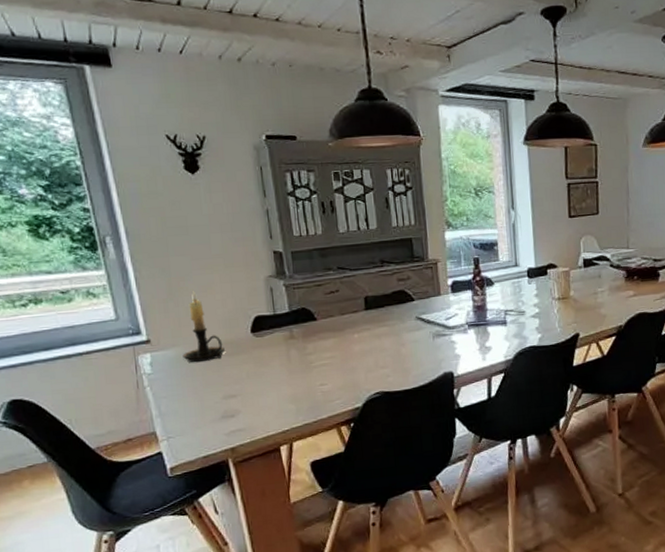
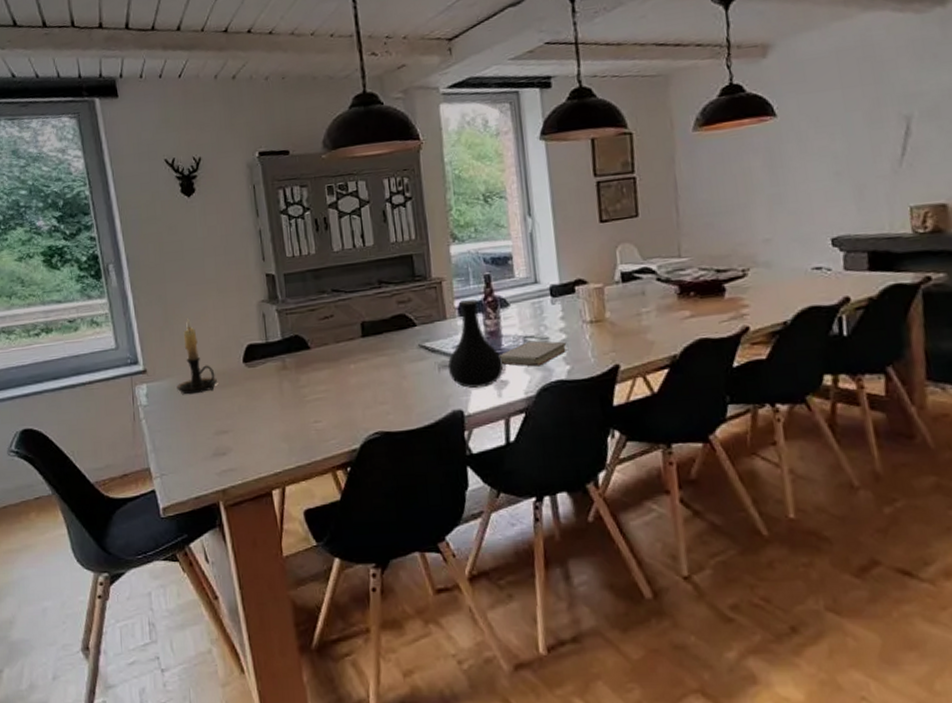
vase: none [440,279,488,354] -> present [447,299,504,389]
book: none [485,314,540,335] -> present [500,340,568,367]

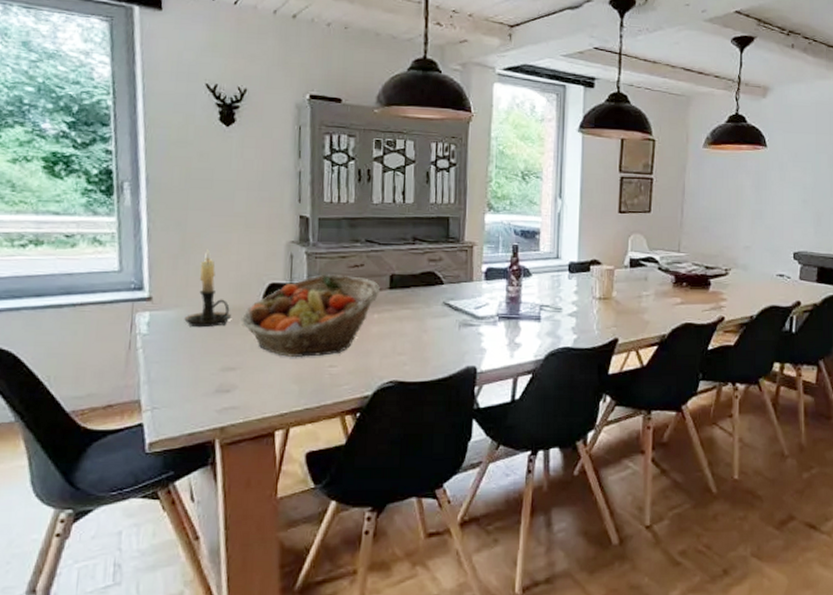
fruit basket: none [226,328,353,417] -> present [241,274,380,358]
vase: present [447,299,504,389] -> none [467,266,519,348]
book: present [500,340,568,367] -> none [517,309,577,333]

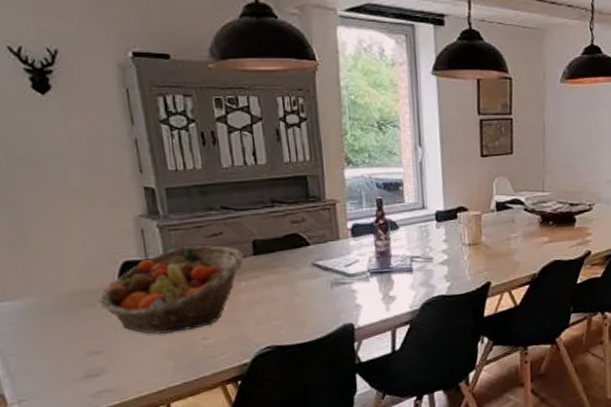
candle holder: present [184,249,231,328] -> none [35,232,87,315]

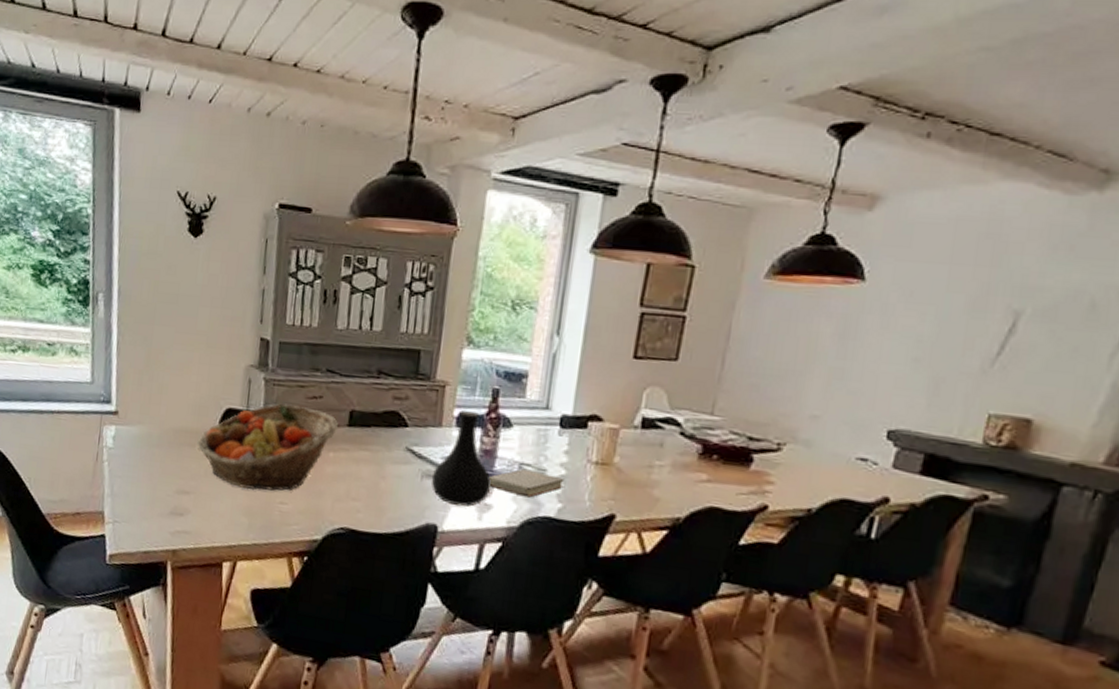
vase: none [339,222,392,304] -> present [431,411,492,507]
book: none [389,260,448,284] -> present [489,468,565,498]

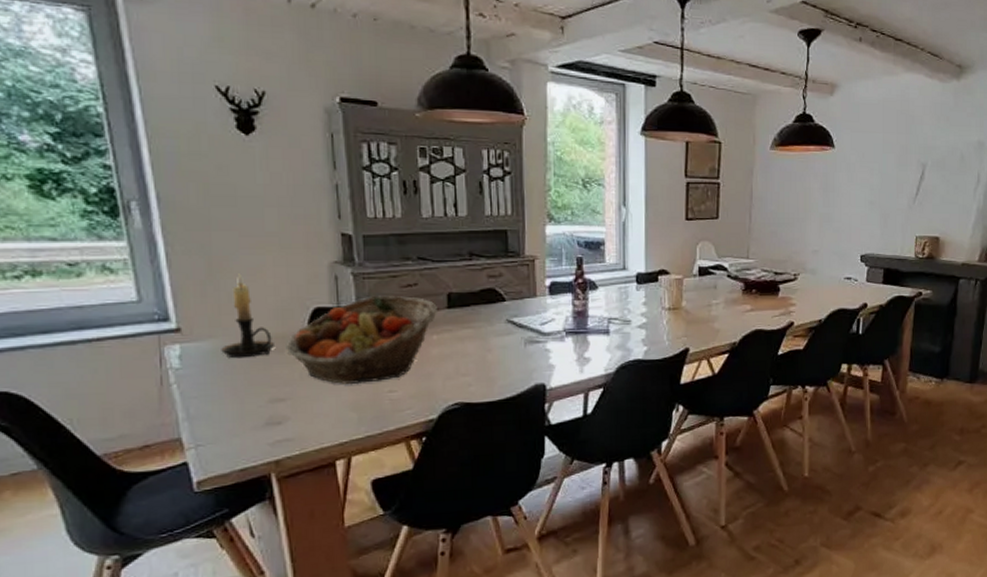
candle holder: none [145,367,188,448] -> present [221,273,274,359]
vase: present [431,411,492,507] -> none [534,280,588,364]
book: present [489,468,565,498] -> none [585,322,646,346]

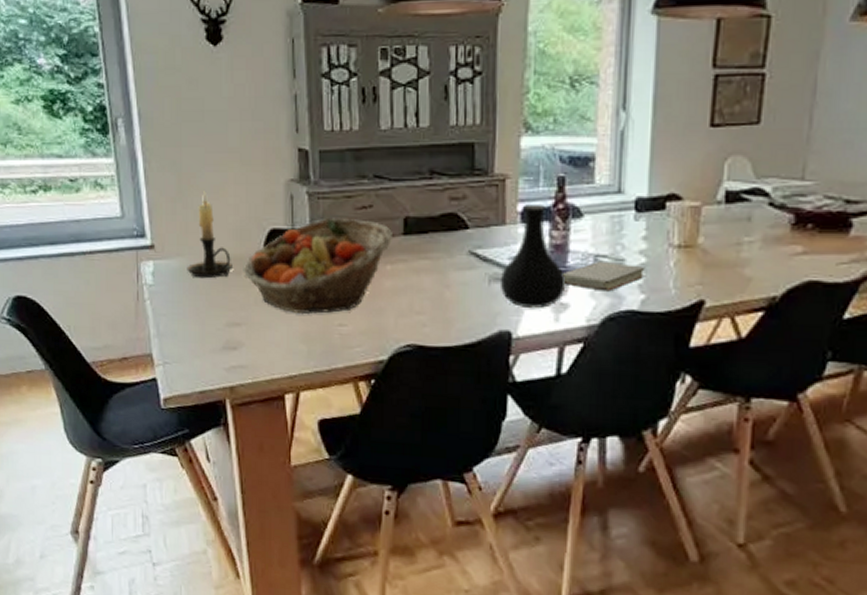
vase: none [534,280,588,364] -> present [499,205,566,309]
book: none [585,322,646,346] -> present [563,260,646,292]

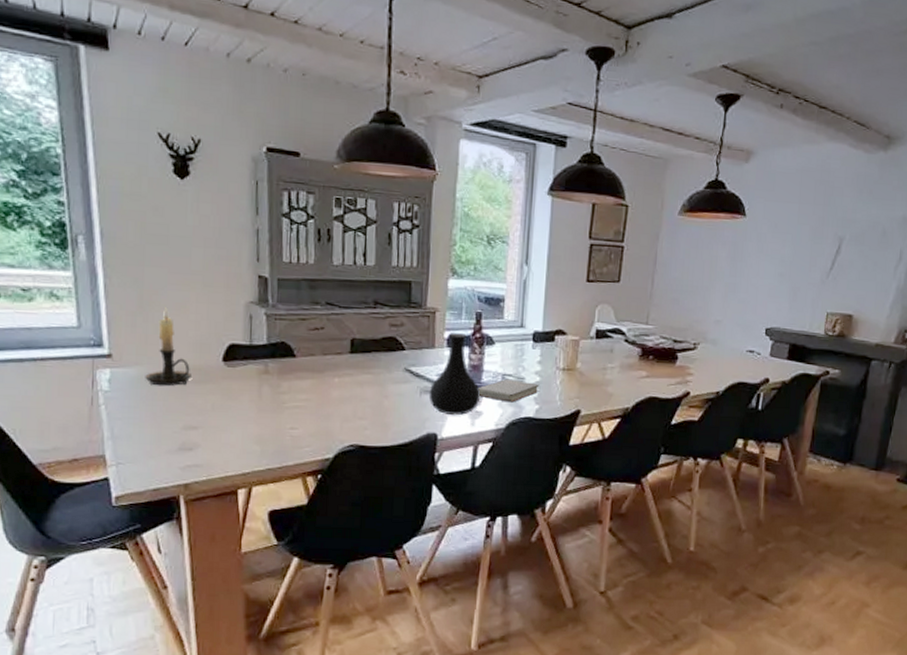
fruit basket: present [243,217,392,315] -> none [201,336,341,420]

